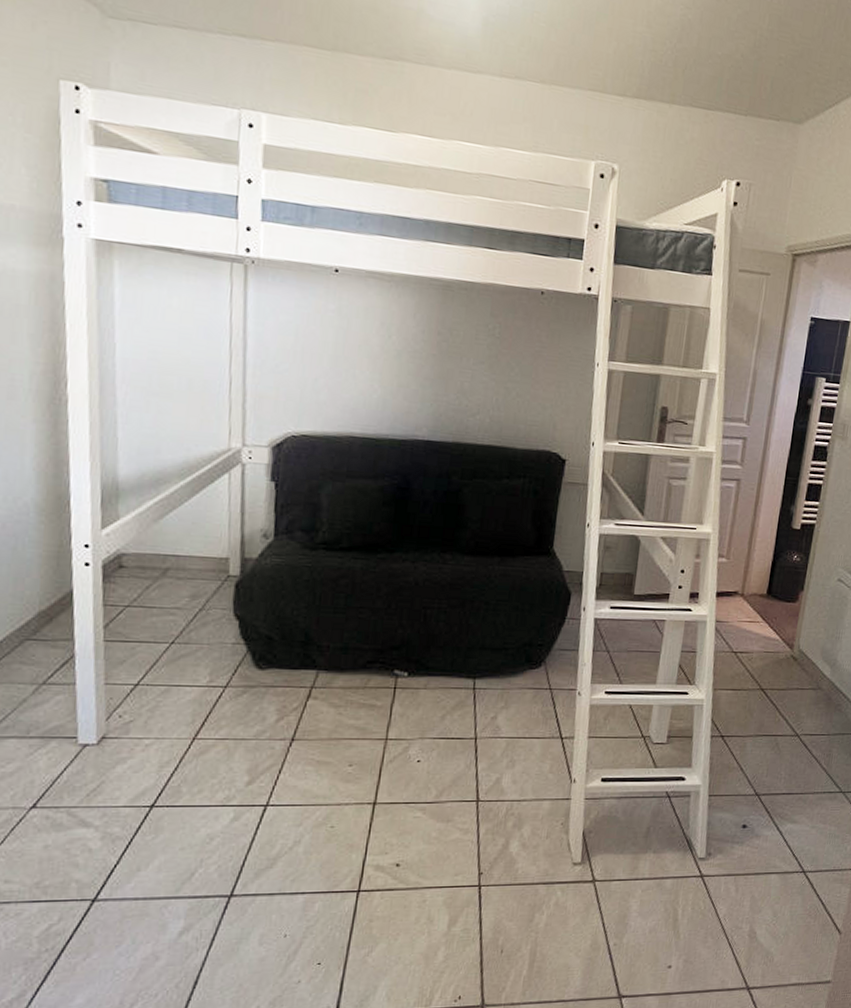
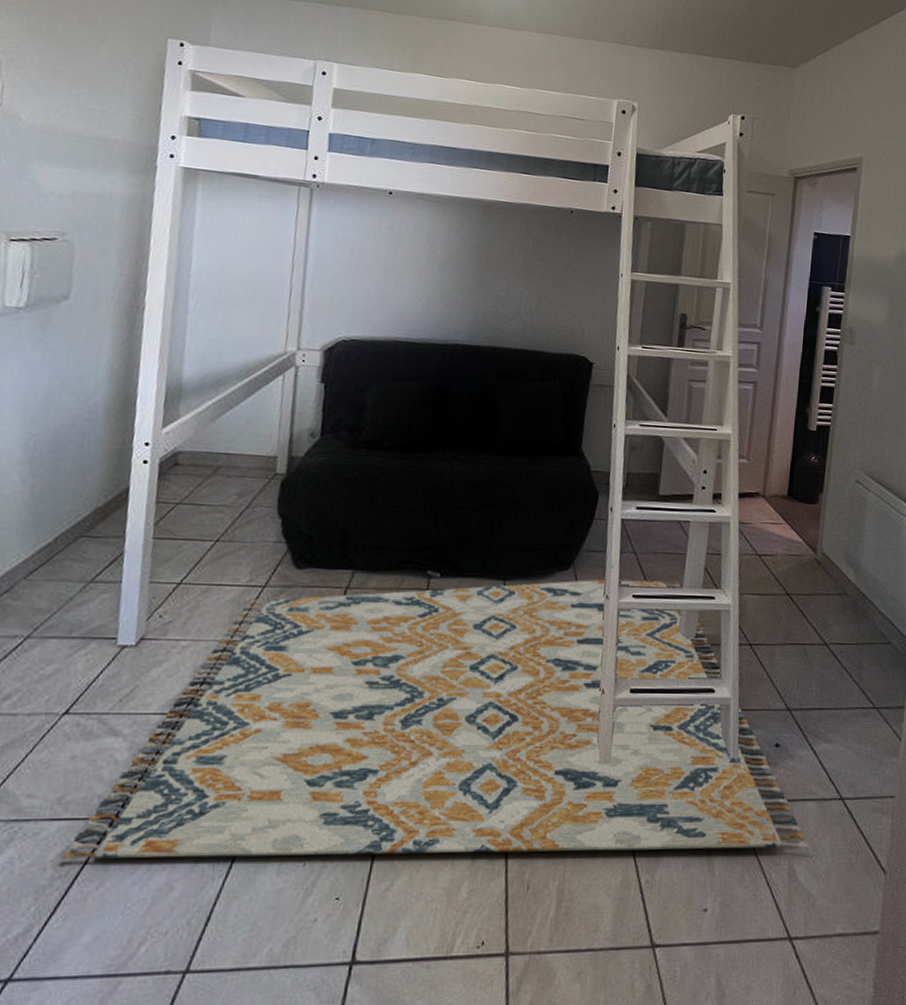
rug: none [45,676,770,936] -> present [60,579,809,860]

